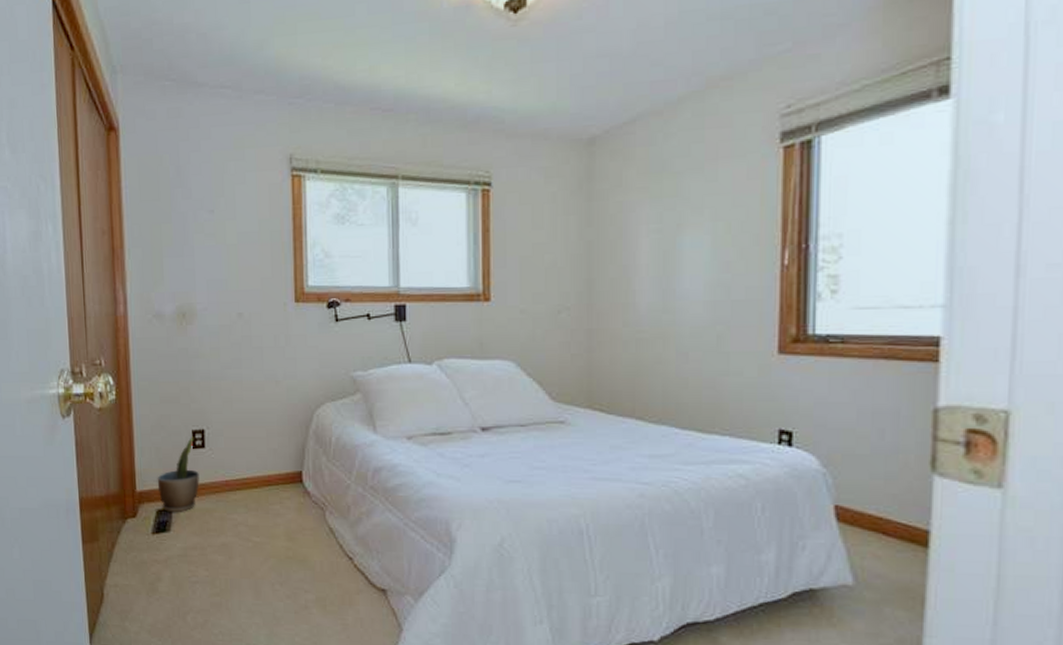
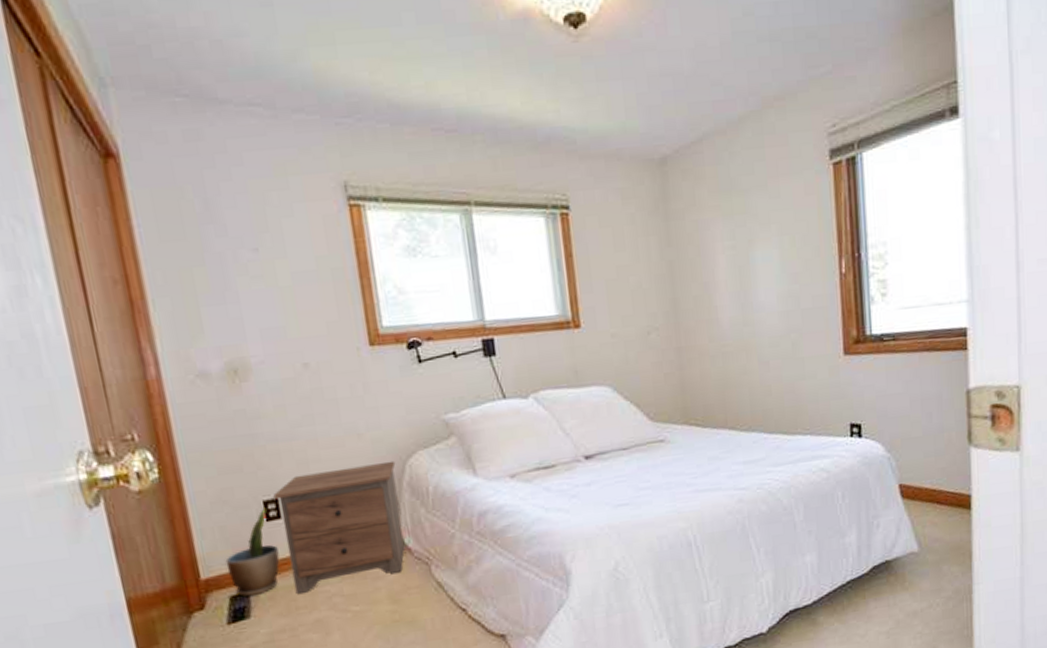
nightstand: none [201,409,305,517] -> present [273,460,405,594]

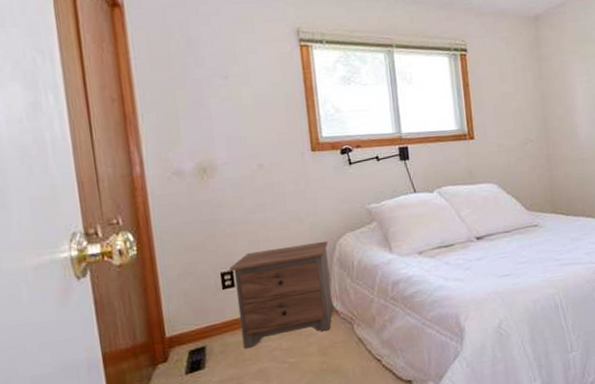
potted plant: present [225,507,280,597] -> none [187,278,232,352]

